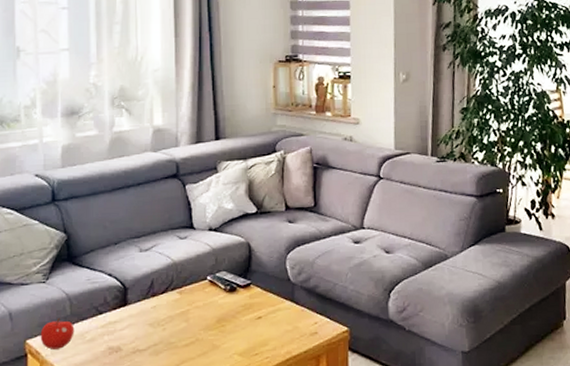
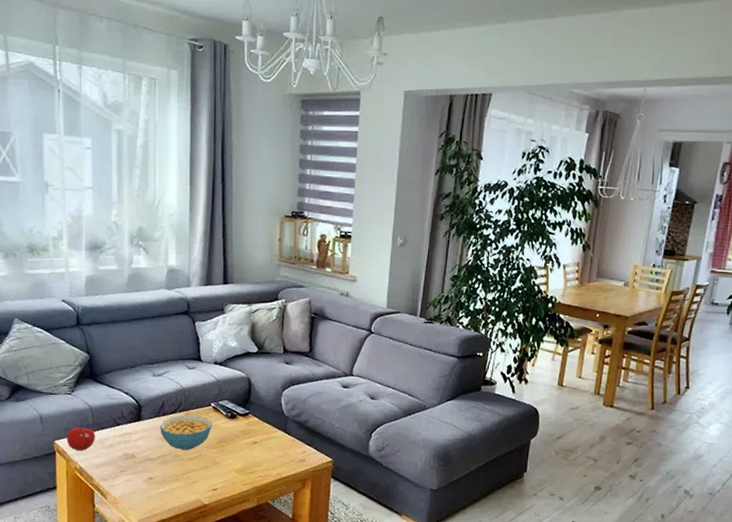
cereal bowl: none [149,292,209,336] -> present [160,414,212,450]

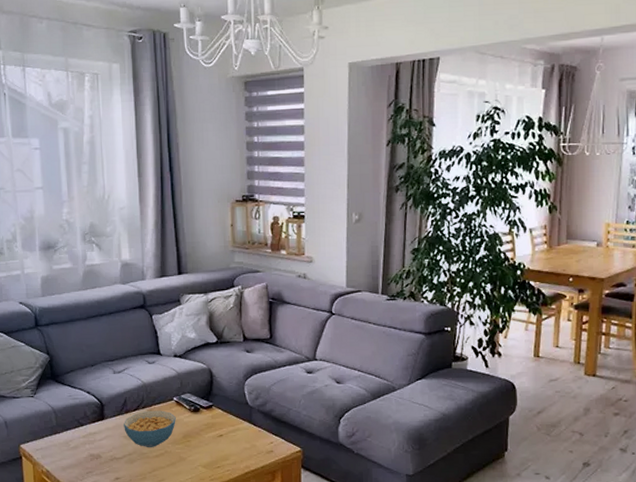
fruit: present [66,425,96,451] -> none [31,428,60,454]

